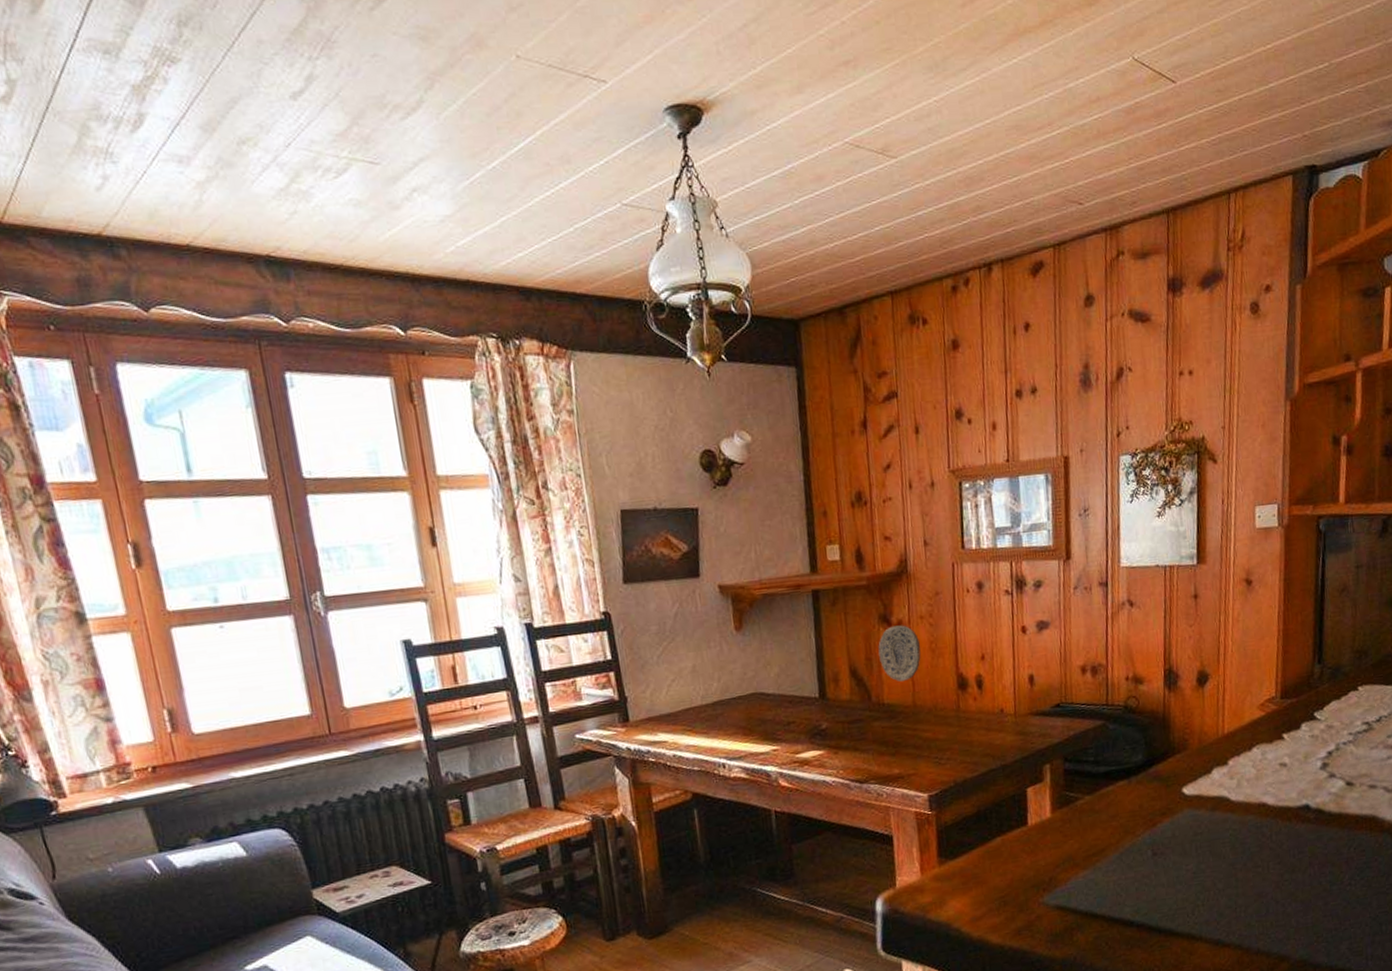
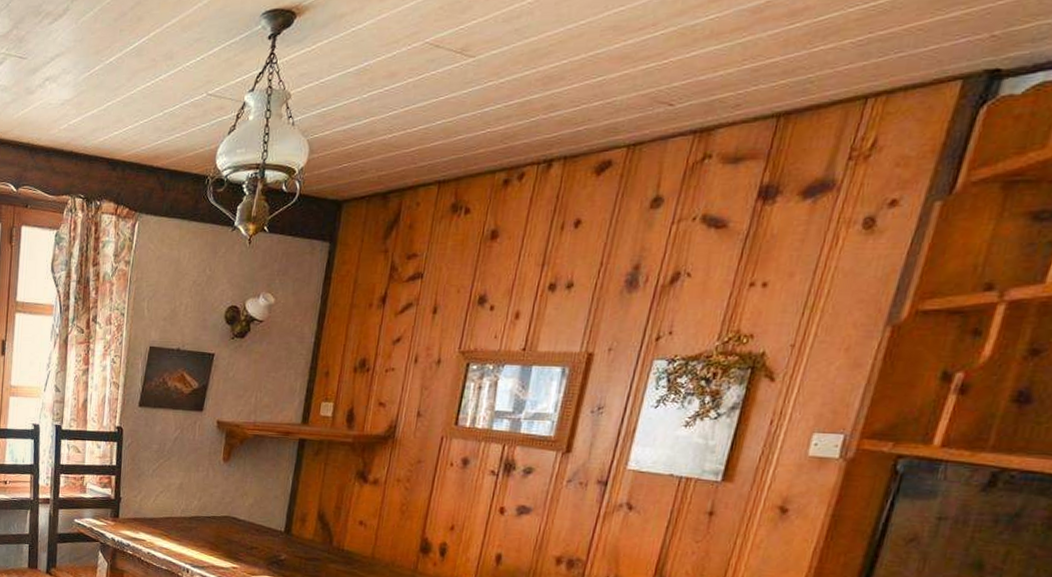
decorative plate: present [878,625,921,682] -> none [348,483,391,534]

